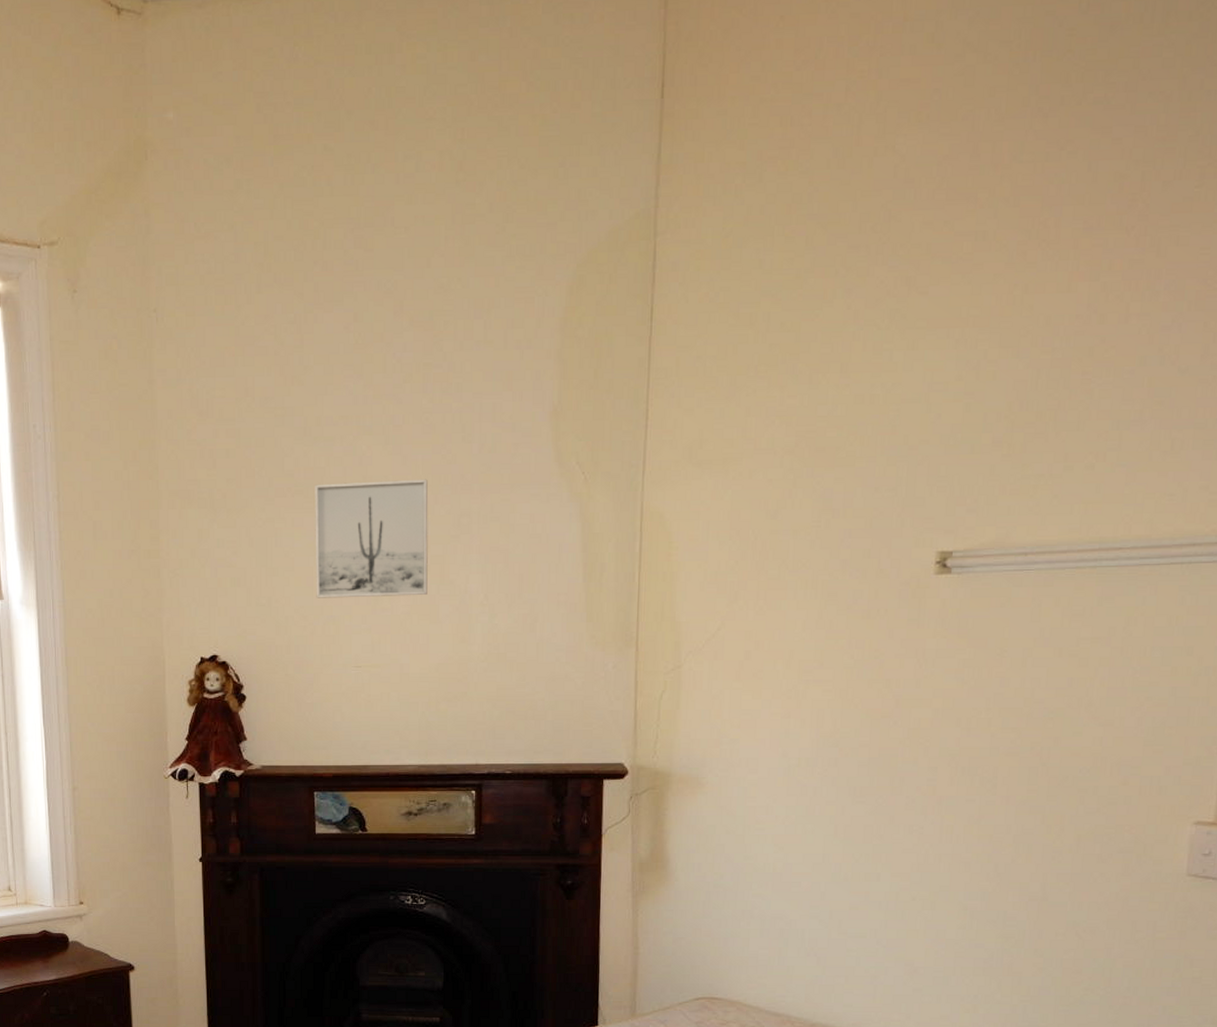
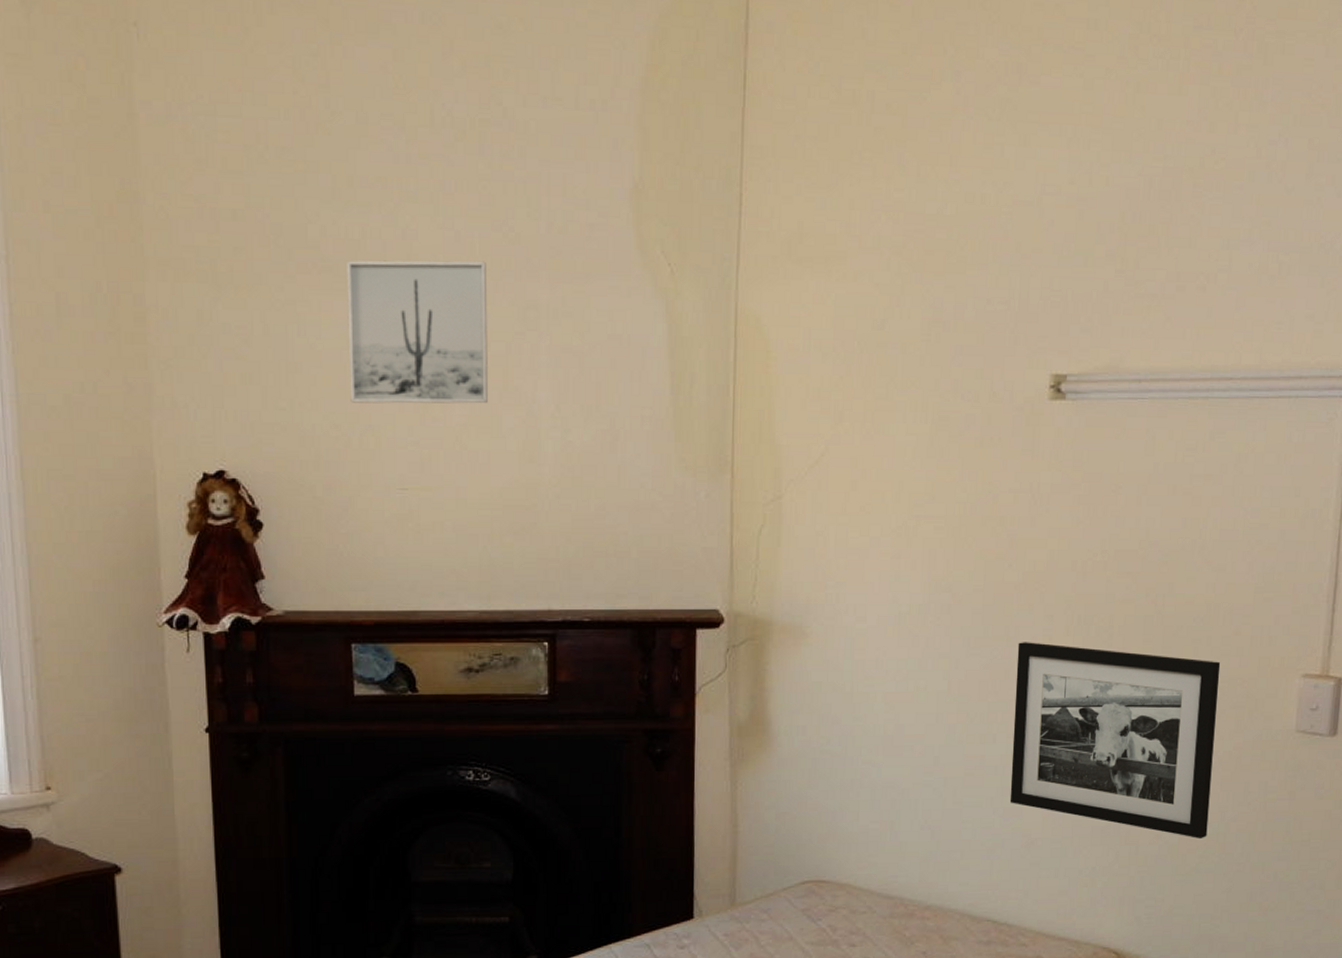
picture frame: none [893,791,1108,973] -> present [1009,642,1221,840]

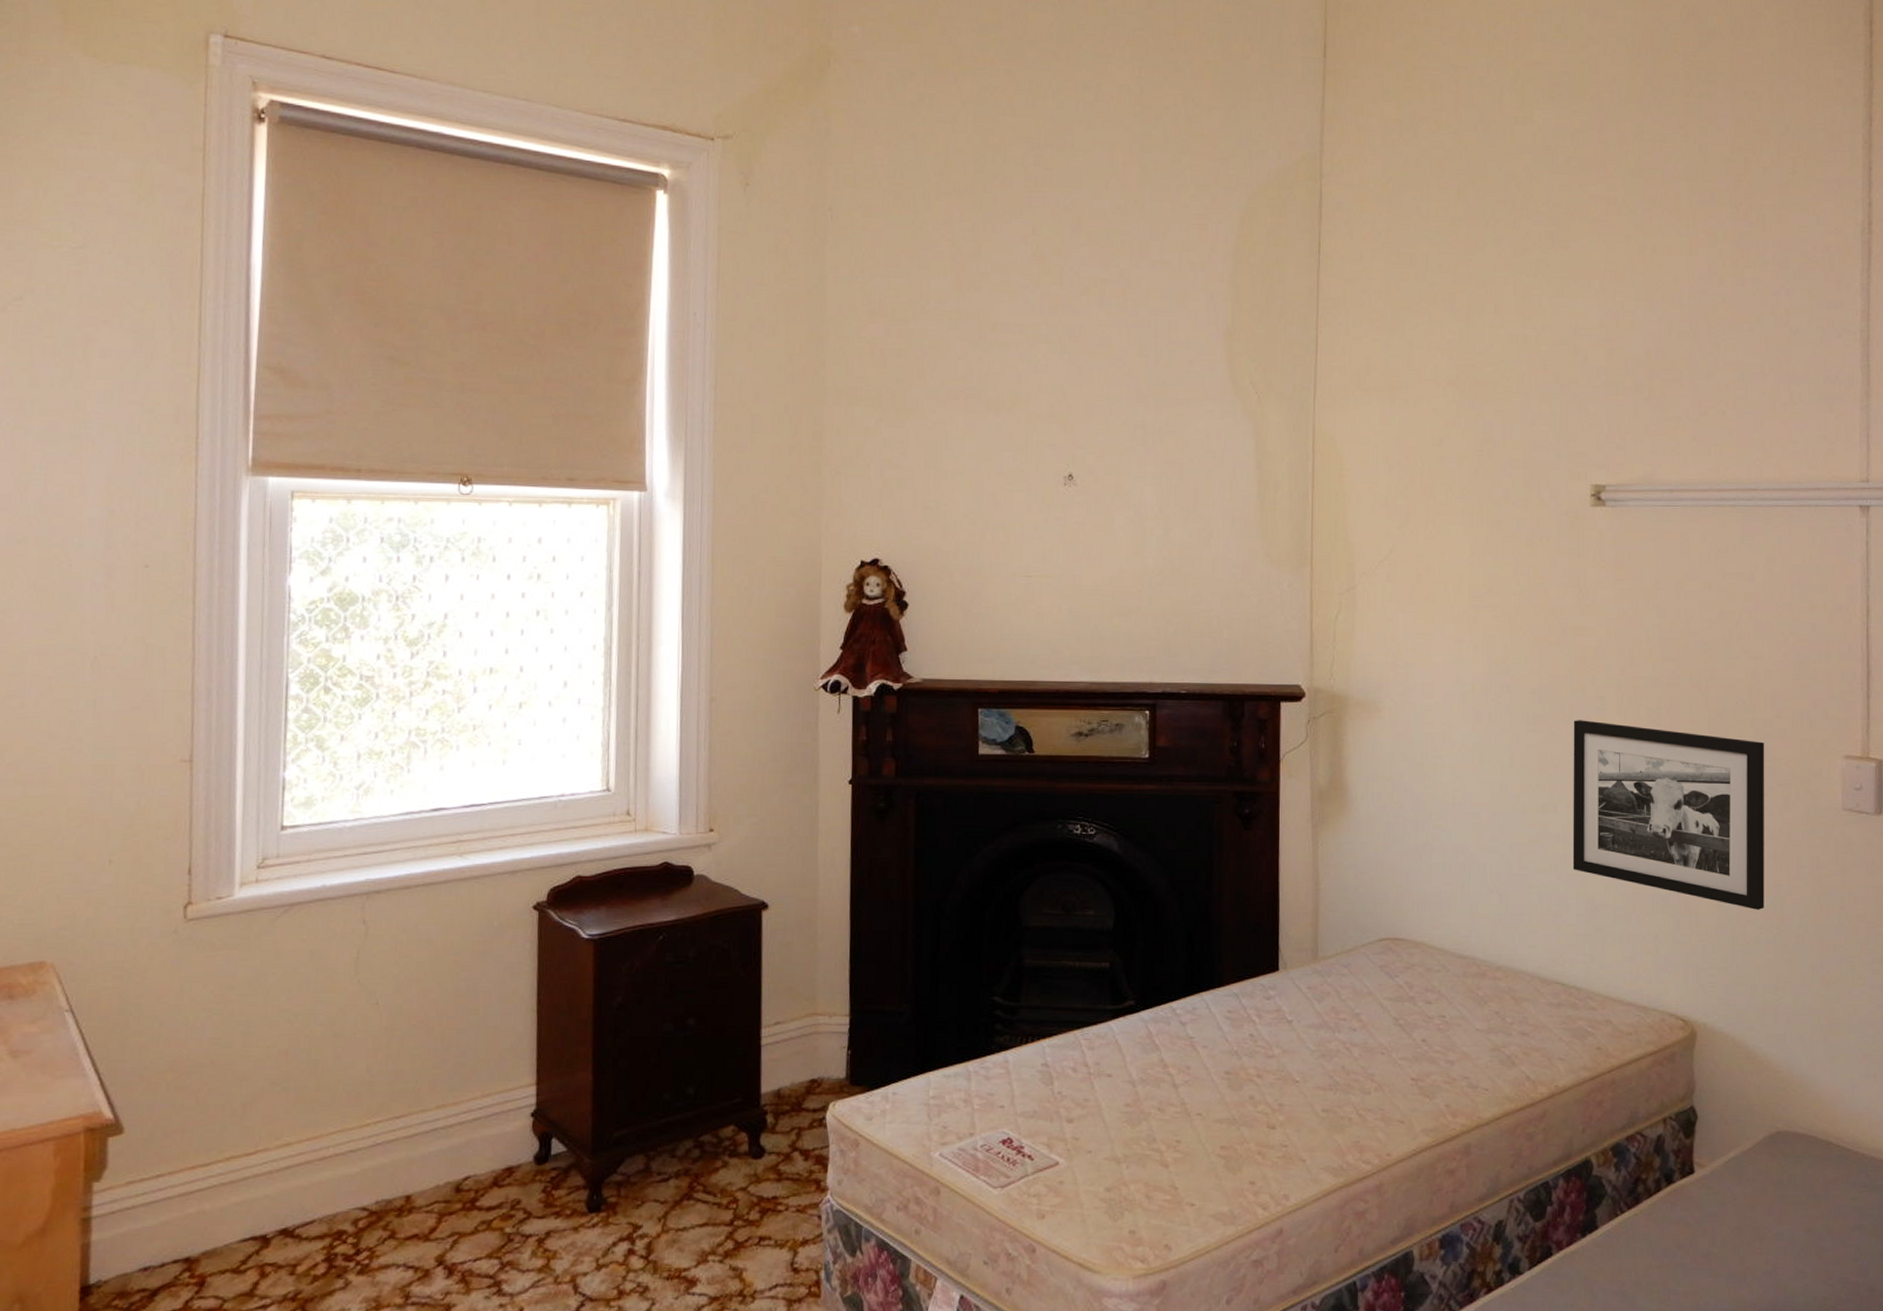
wall art: present [347,260,488,404] -> none [986,389,1103,506]

